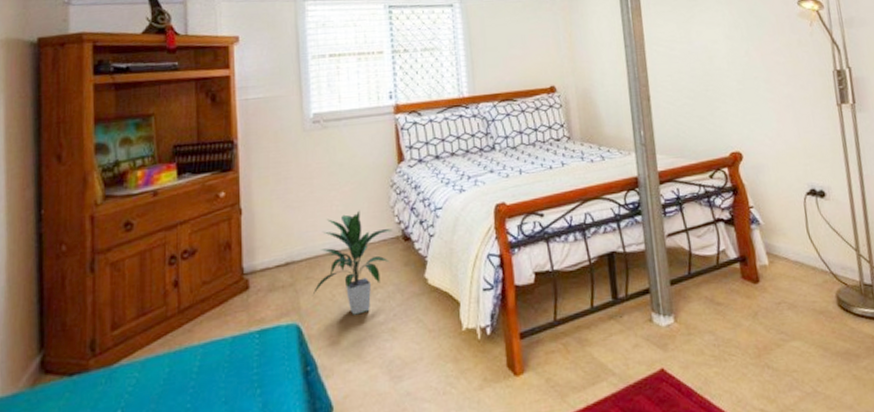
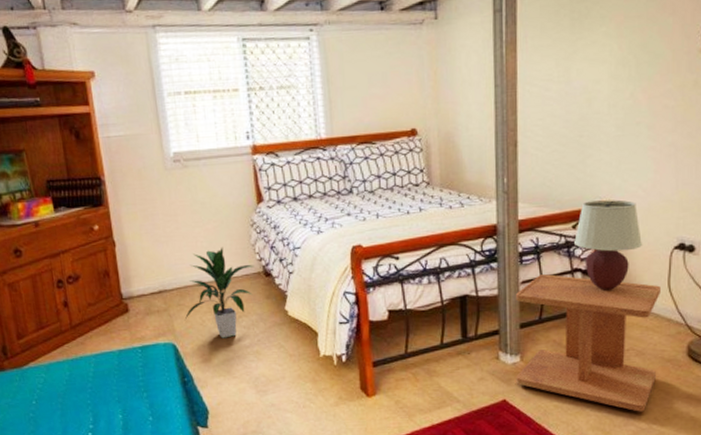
side table: none [663,225,812,374] -> present [516,274,660,412]
table lamp: none [713,148,777,240] -> present [574,199,642,291]

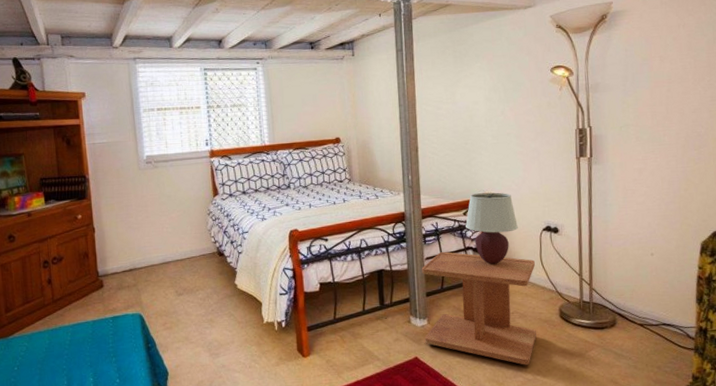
indoor plant: present [184,247,254,339] -> none [150,232,210,309]

